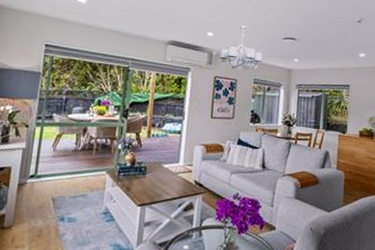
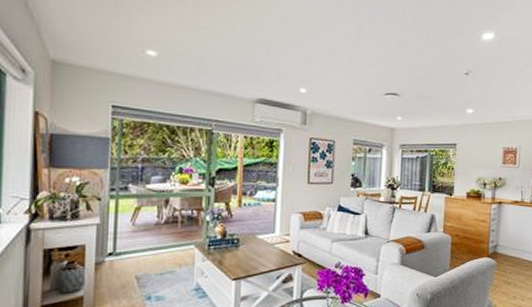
chandelier: present [219,25,263,71] -> none [315,80,363,131]

